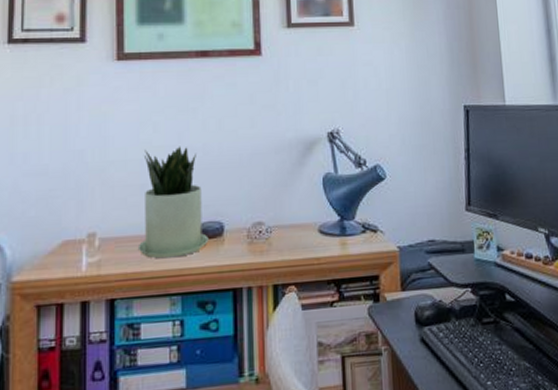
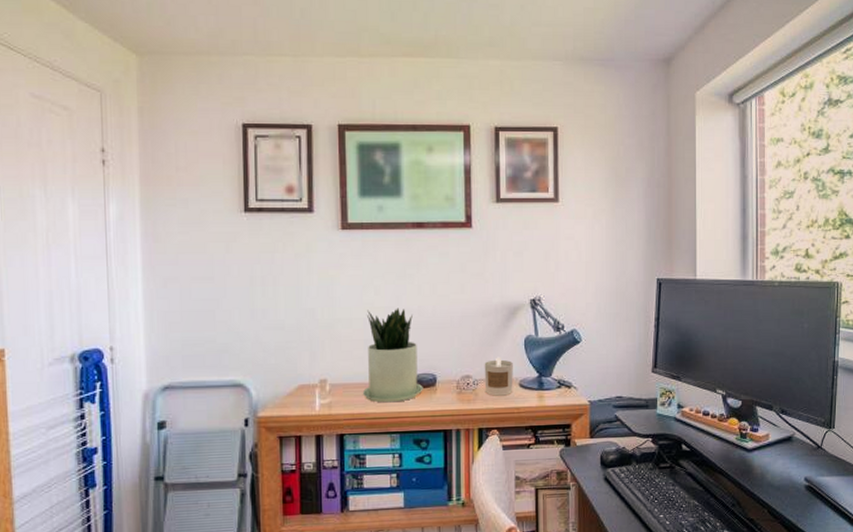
candle: none [278,199,312,246] -> present [484,357,513,396]

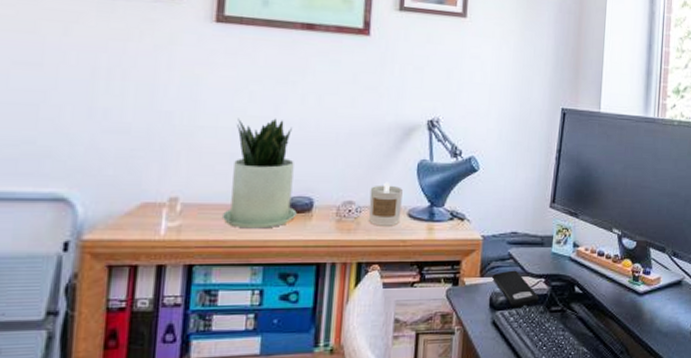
phone: none [602,431,648,465] -> present [492,270,539,307]

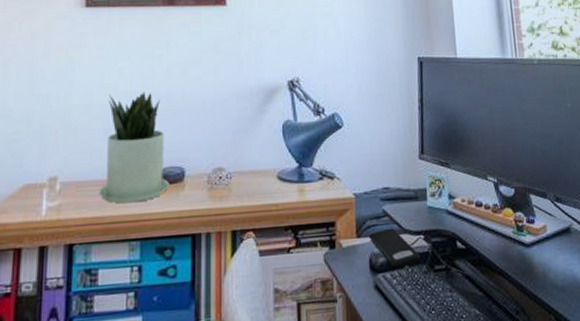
candle: present [368,182,403,226] -> none [238,145,271,192]

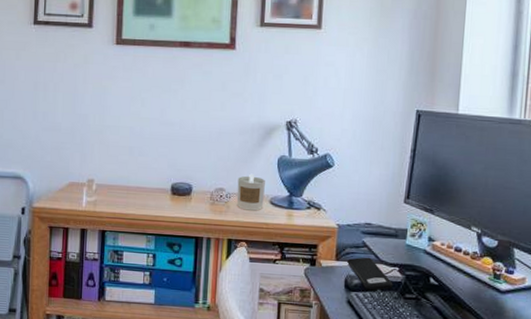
planter: present [98,92,169,204] -> none [124,119,179,207]
candle: none [238,145,271,192] -> present [236,173,265,211]

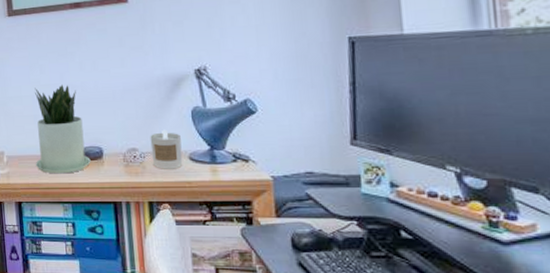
planter: none [124,119,179,207] -> present [35,84,91,174]
phone: present [347,257,393,291] -> none [291,211,353,250]

